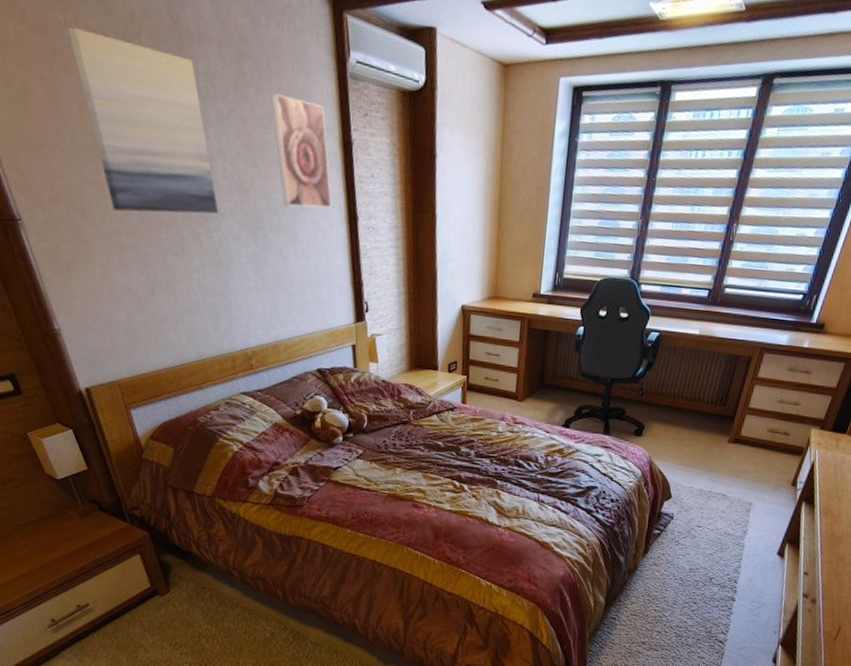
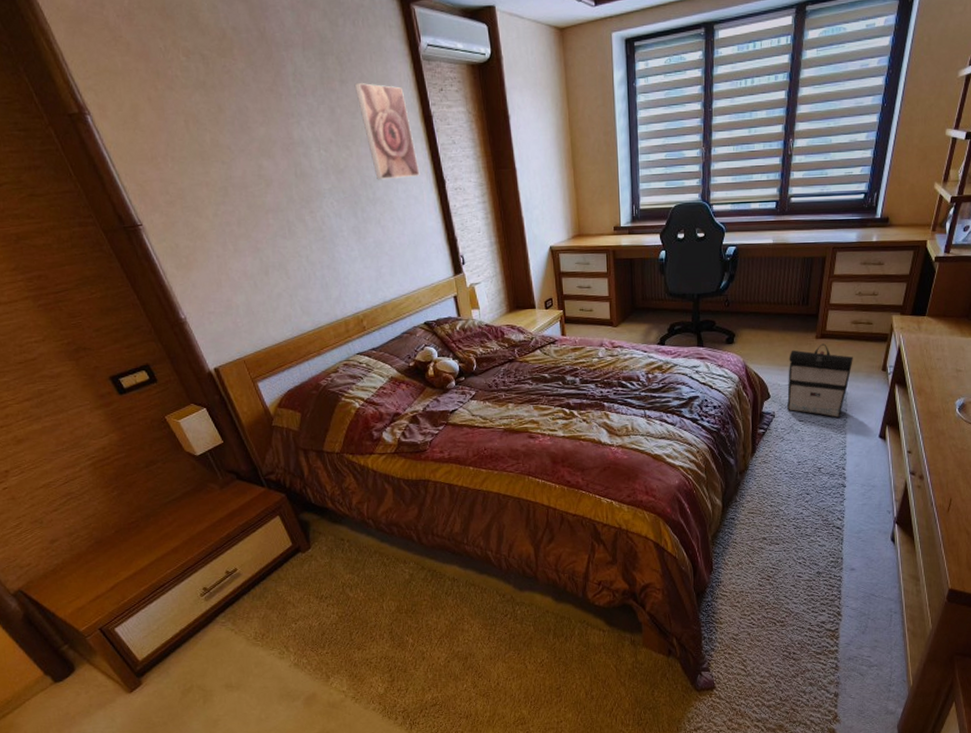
wall art: present [68,27,219,214] -> none [168,51,319,205]
backpack: none [687,448,764,528] -> present [787,343,853,418]

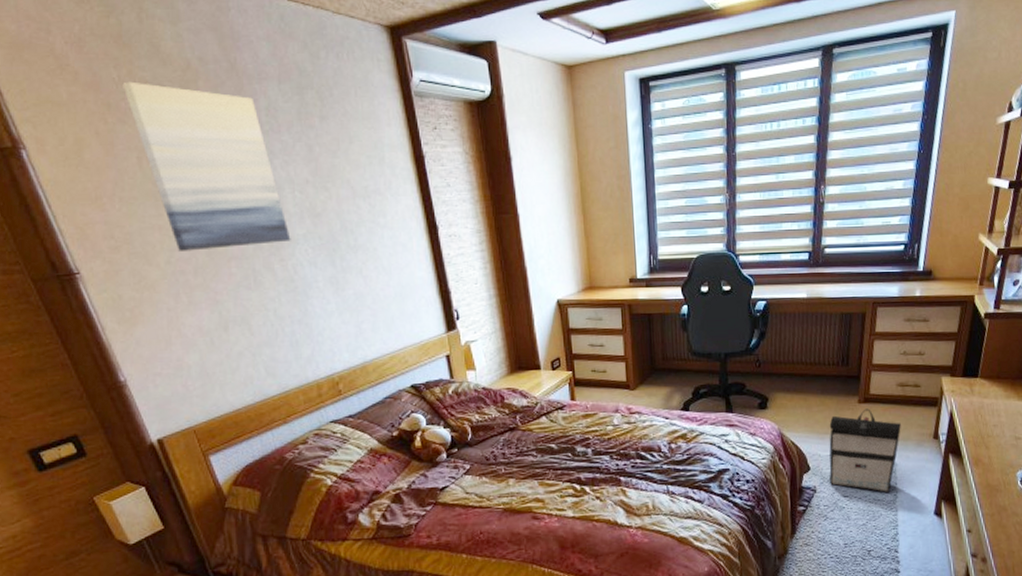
wall art: none [168,51,319,205] -> present [122,81,291,251]
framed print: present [354,83,420,180] -> none [336,120,409,225]

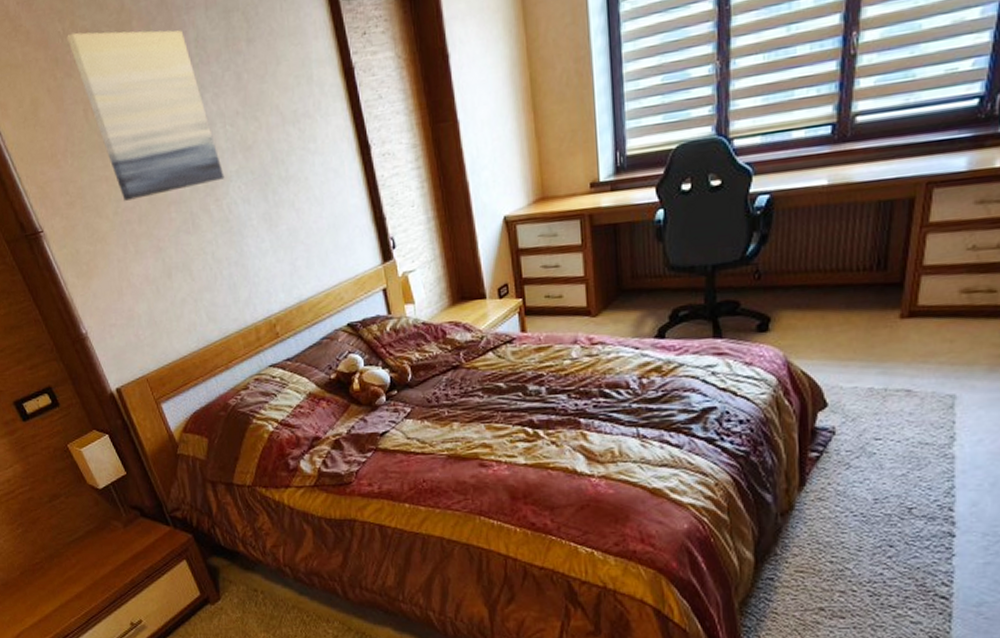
backpack: present [829,408,901,492] -> none [855,325,964,434]

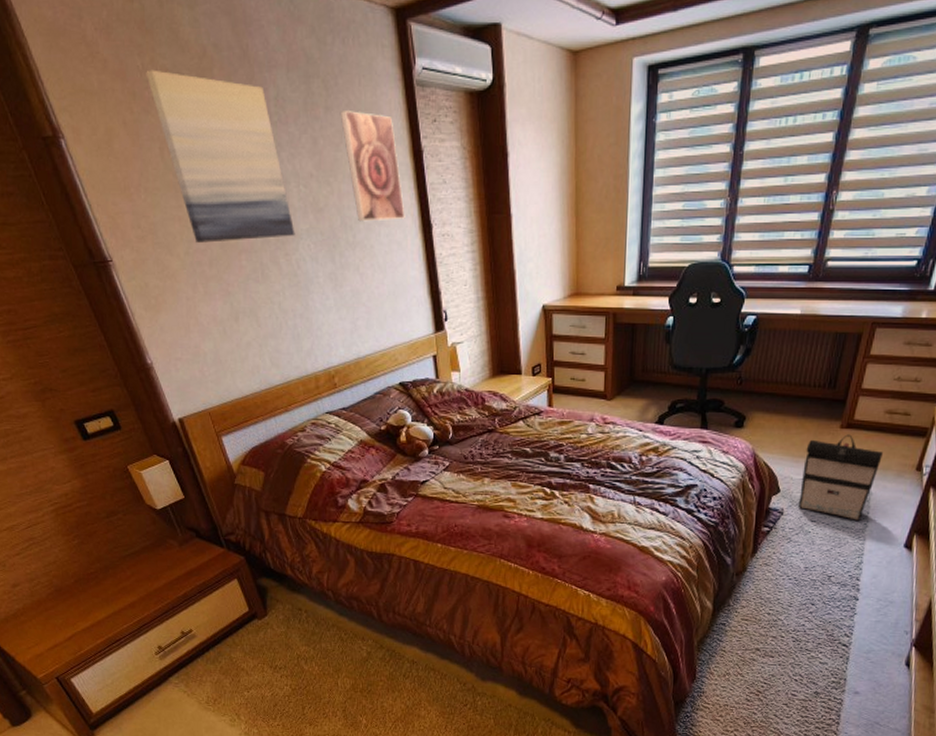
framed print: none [262,37,340,154] -> present [340,111,405,222]
backpack: none [855,325,964,434] -> present [799,434,883,521]

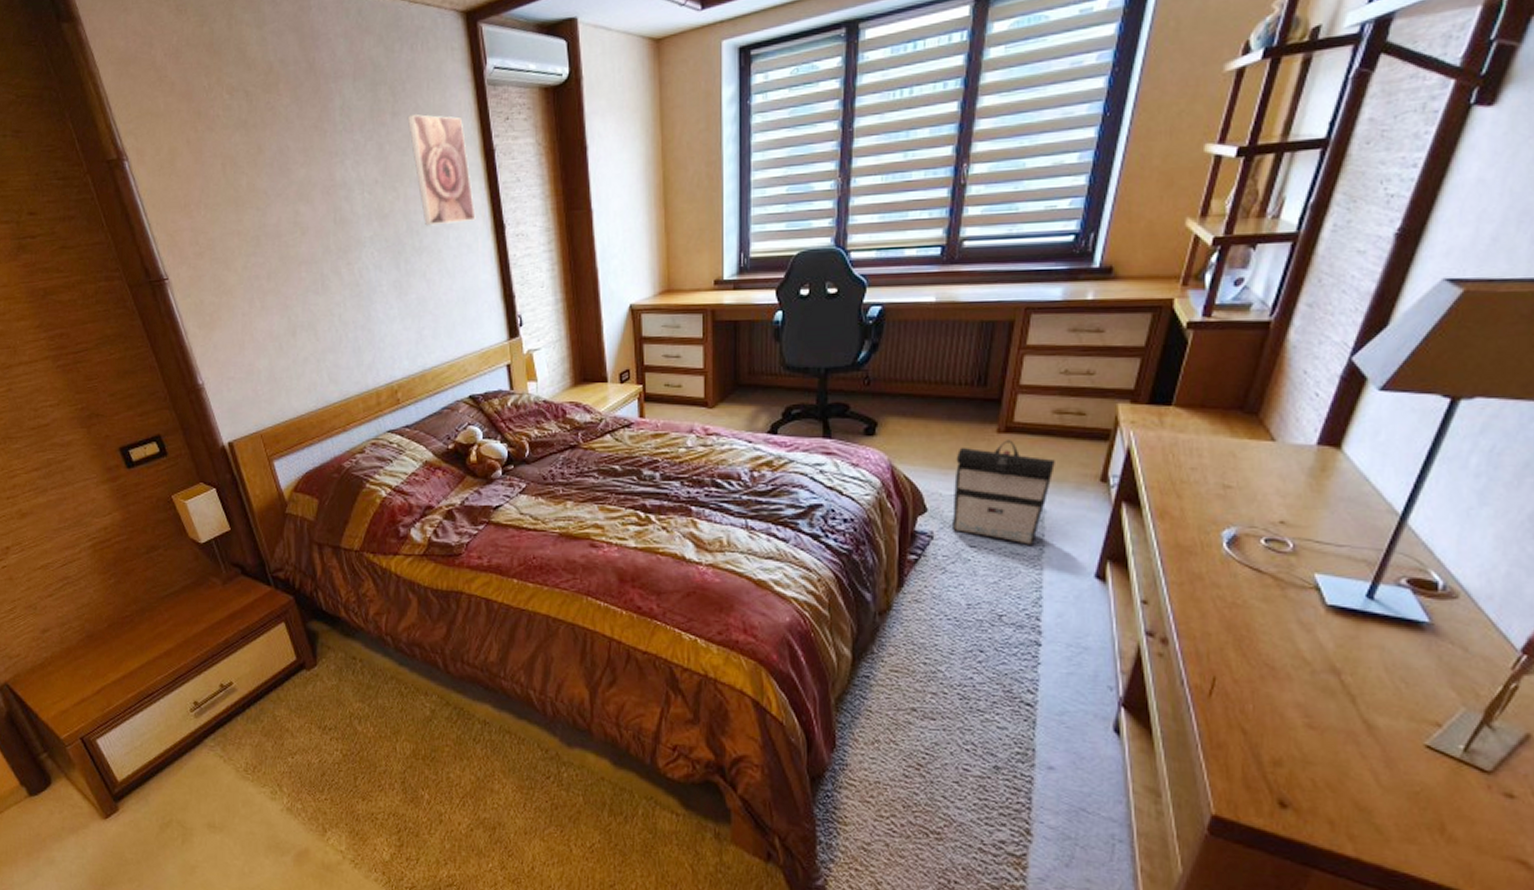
wall art: present [146,70,295,243] -> none [212,88,358,256]

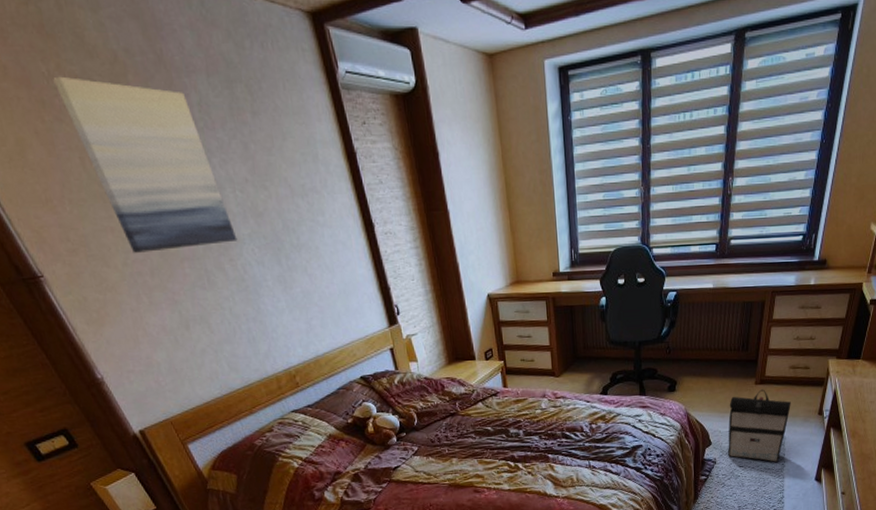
wall art: none [212,88,358,256] -> present [53,76,238,253]
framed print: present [407,114,476,226] -> none [267,115,347,224]

